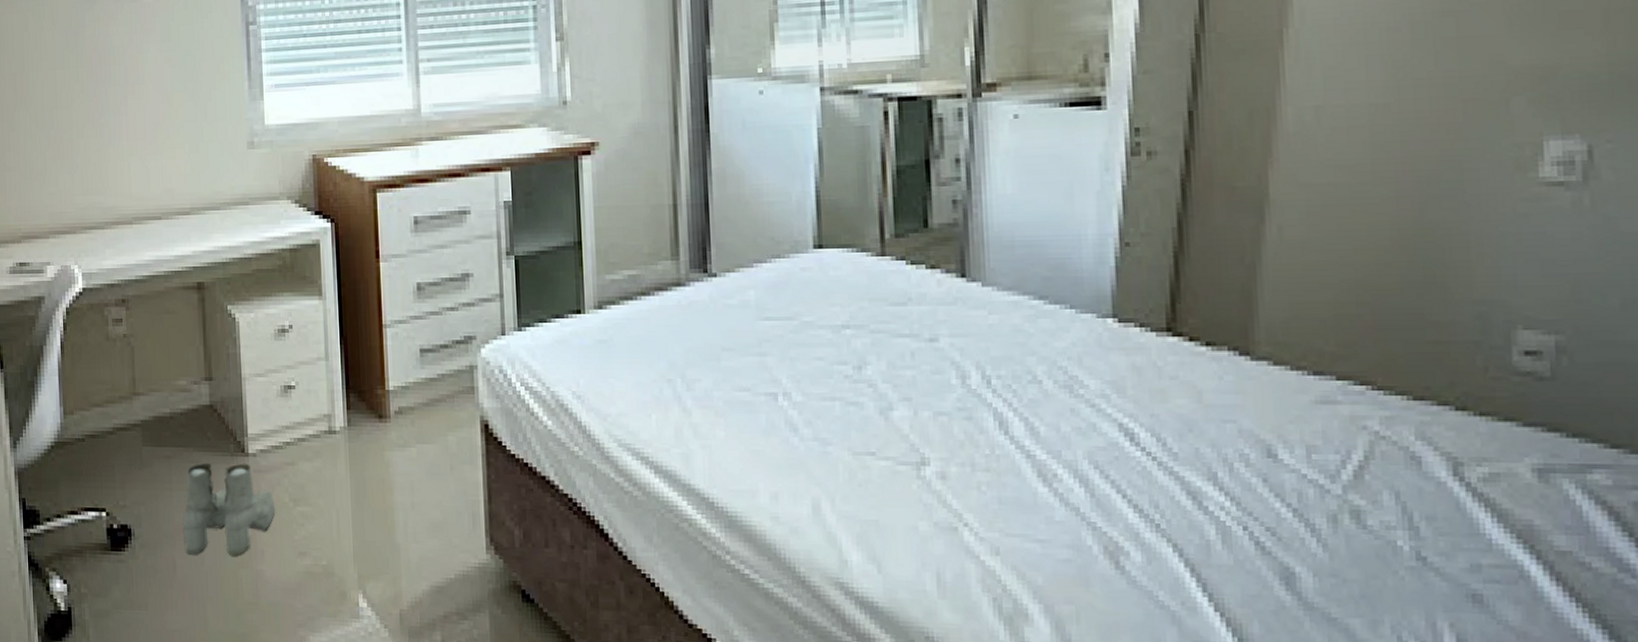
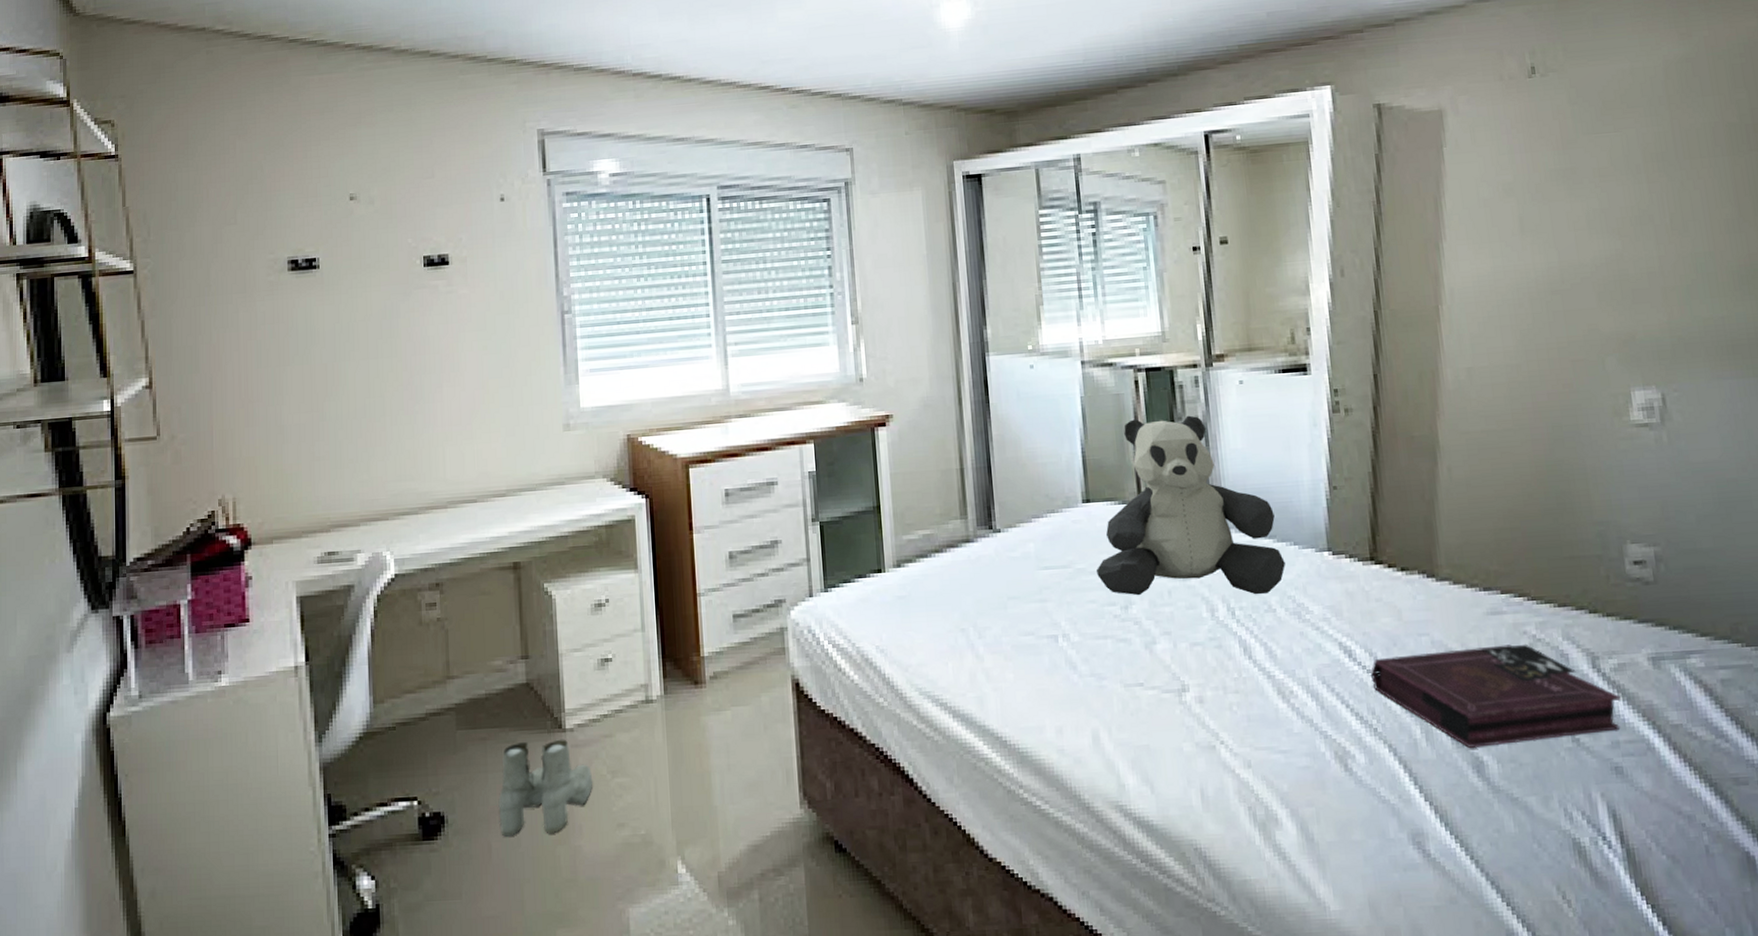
teddy bear: none [825,153,1057,363] -> present [1095,415,1286,596]
book: none [1157,440,1489,558] -> present [1371,644,1621,749]

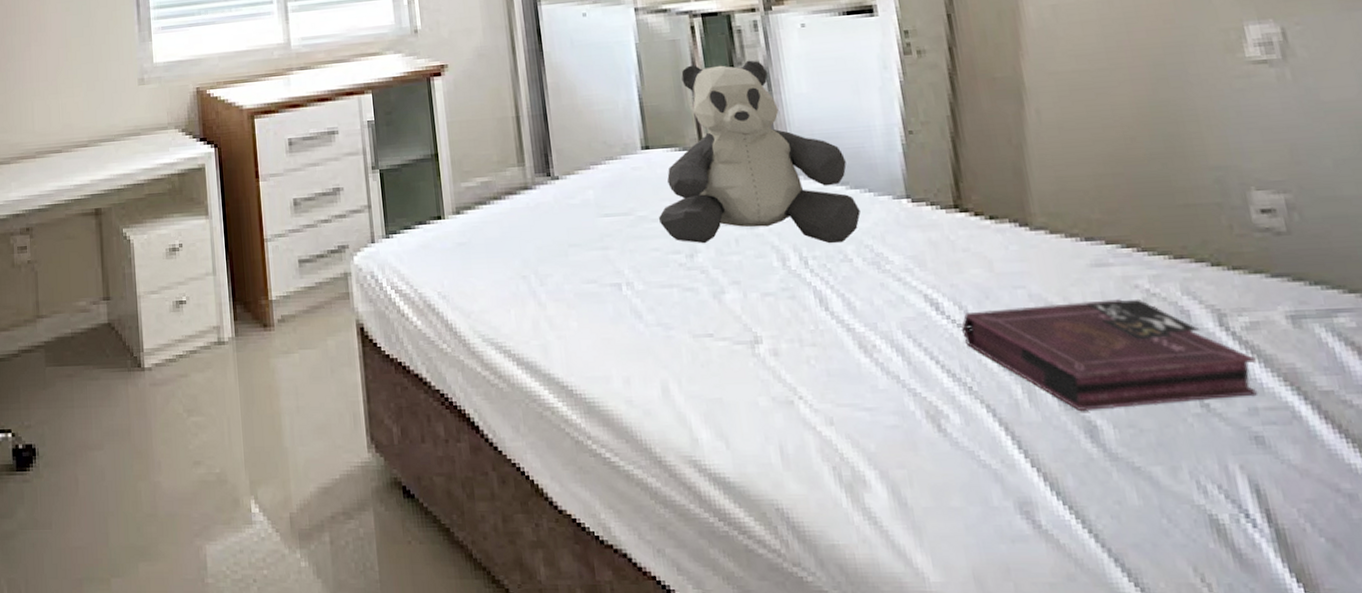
boots: present [498,739,593,837] -> none [84,377,171,470]

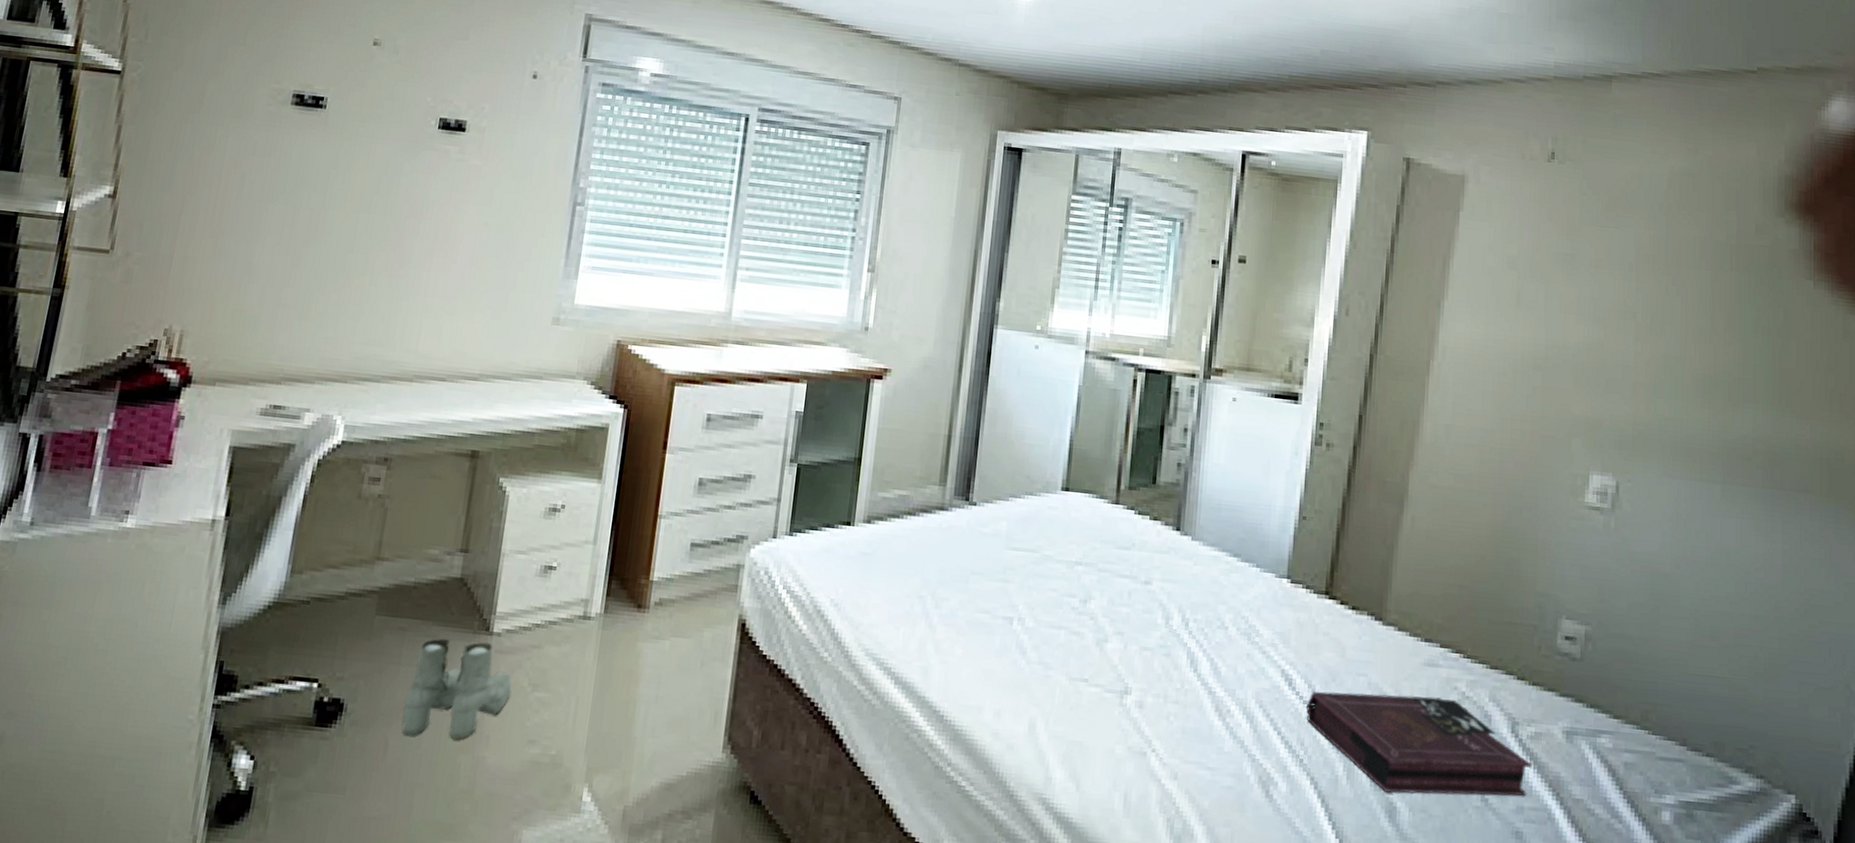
boots: none [84,377,171,470] -> present [402,638,512,739]
teddy bear: present [658,60,861,244] -> none [1062,417,1245,610]

